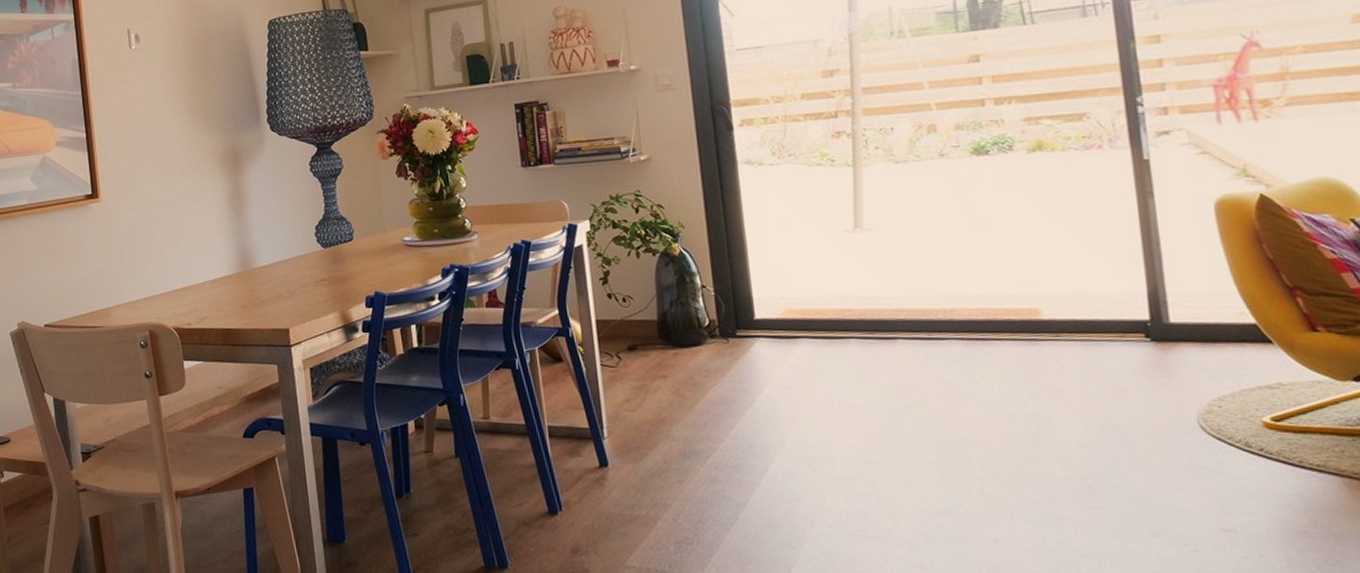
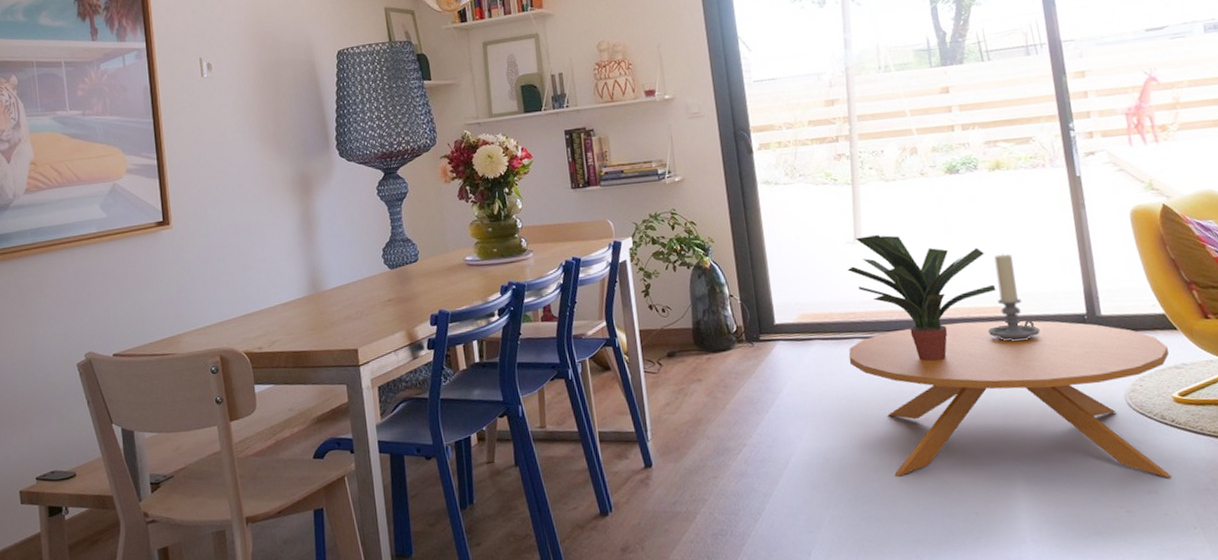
coffee table: none [843,324,1259,516] -> present [848,320,1172,478]
potted plant: none [844,223,1032,368] -> present [847,235,996,362]
candle holder: none [1019,248,1088,348] -> present [987,254,1040,341]

